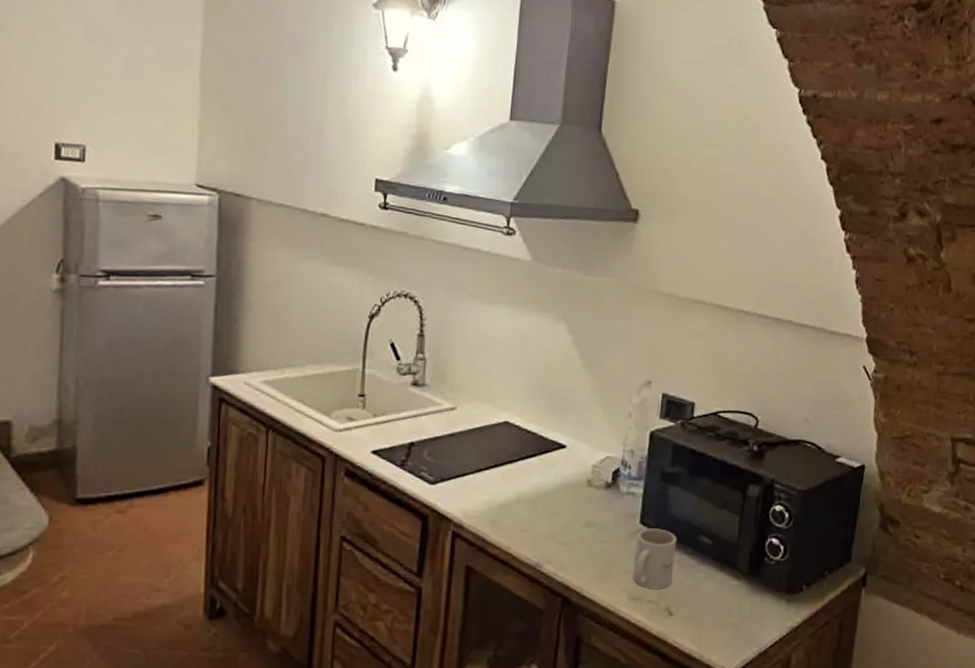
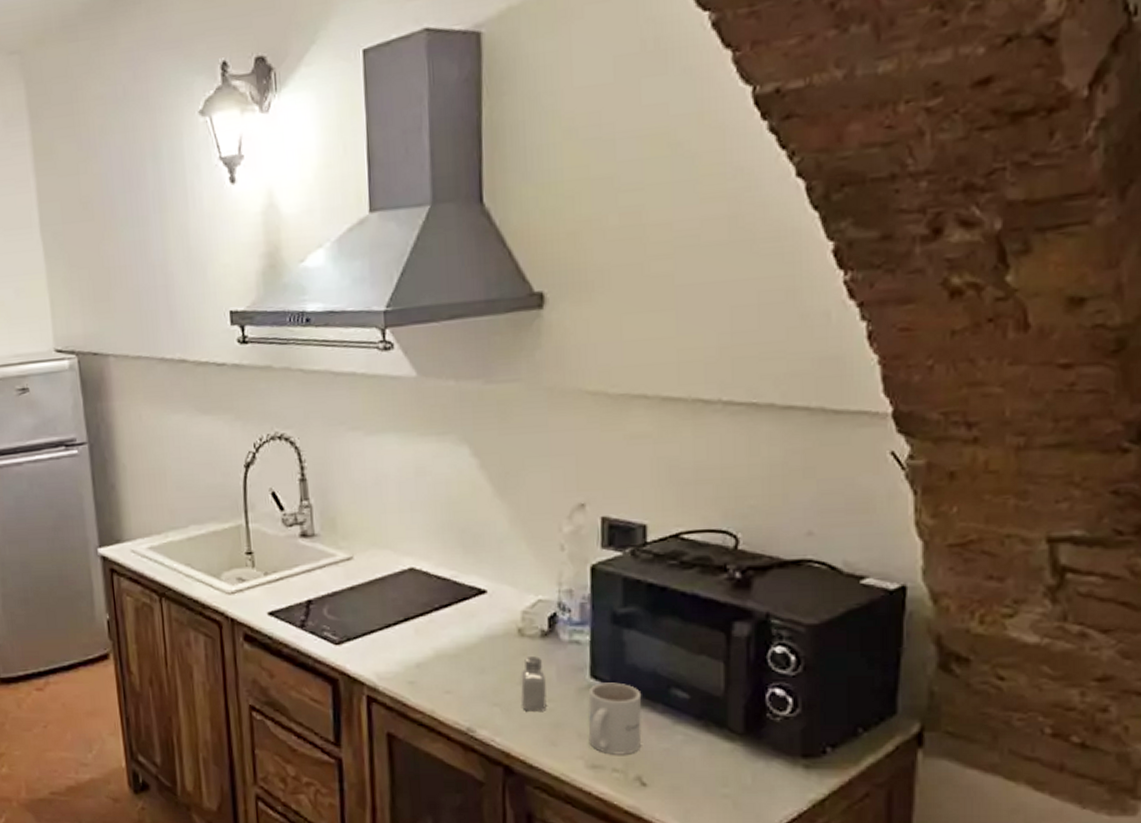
saltshaker: none [583,504,605,550] -> present [521,656,547,711]

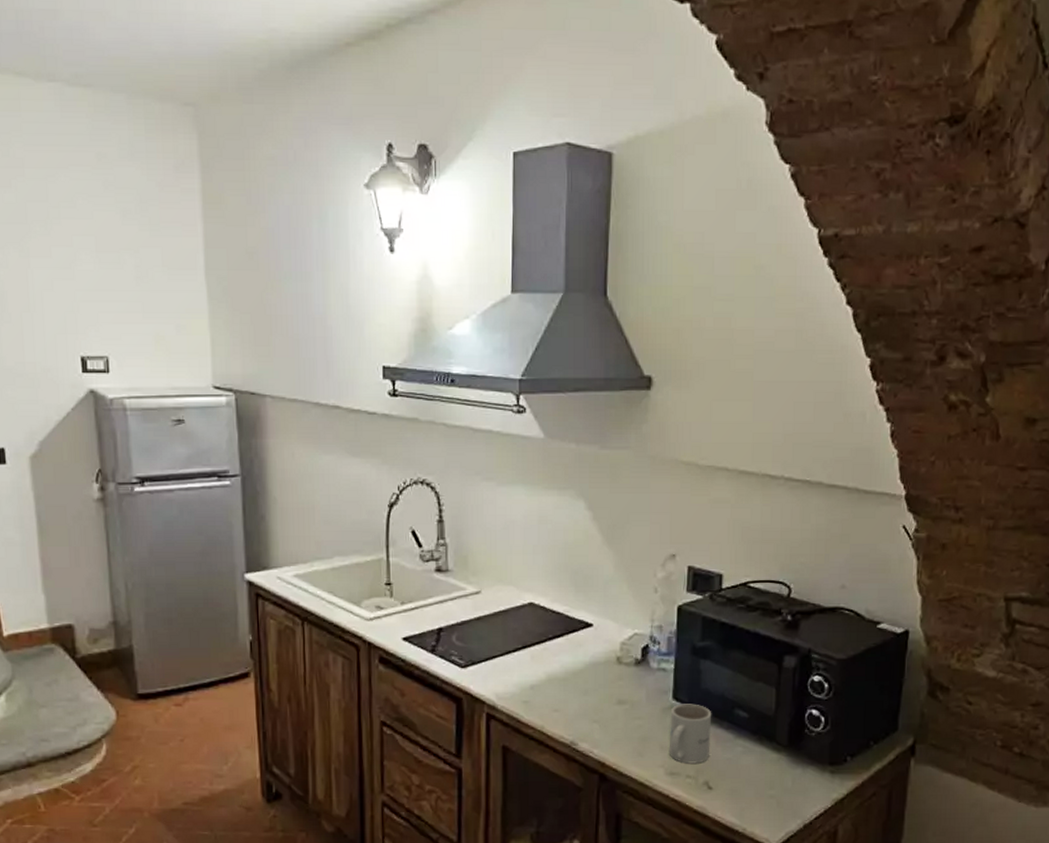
saltshaker: present [521,656,547,711] -> none [617,681,637,727]

